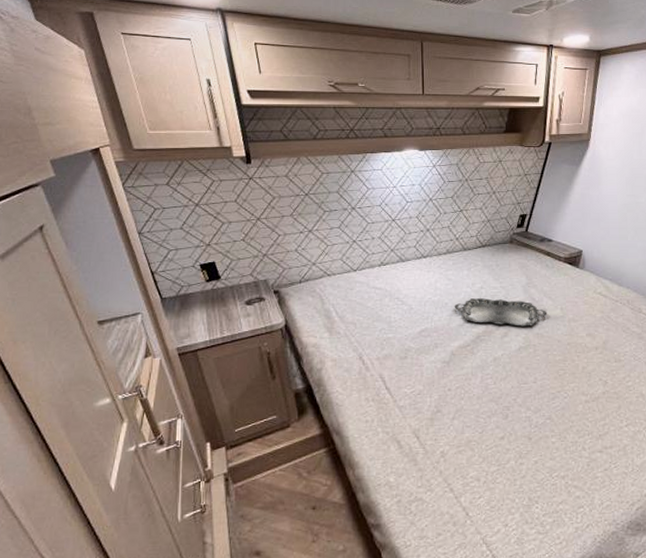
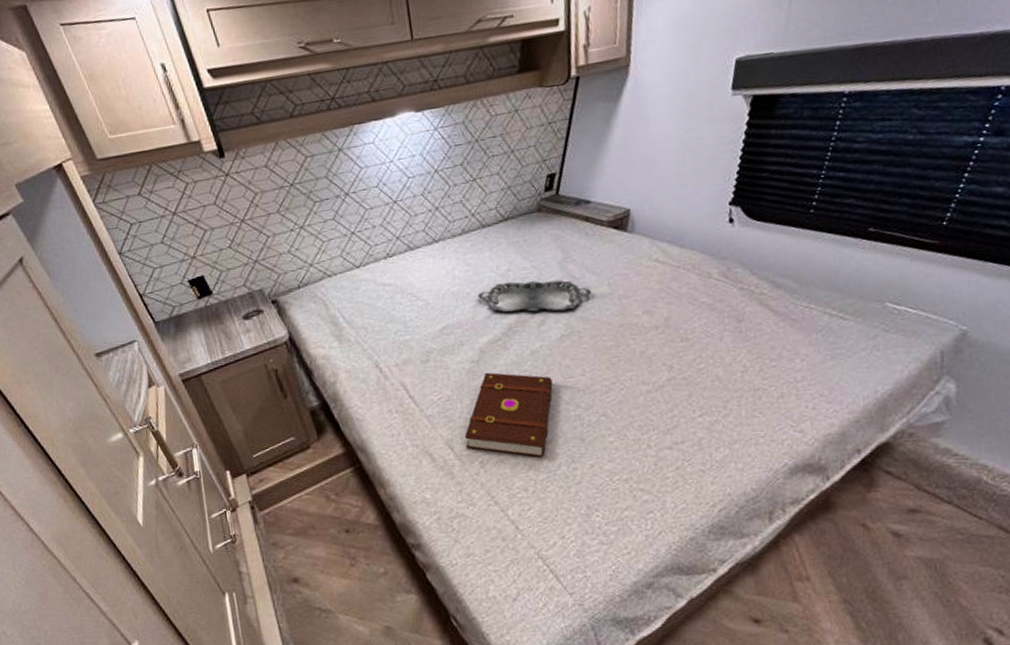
book: none [430,372,509,451] -> present [464,372,553,457]

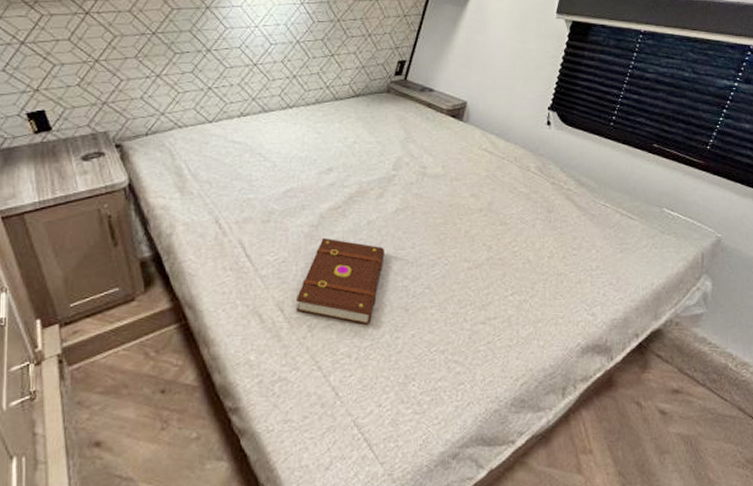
serving tray: present [477,280,592,312] -> none [323,154,428,186]

